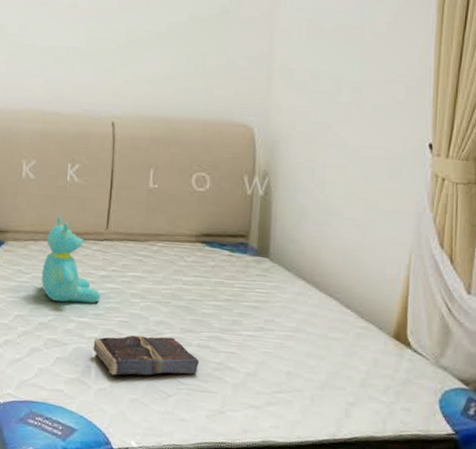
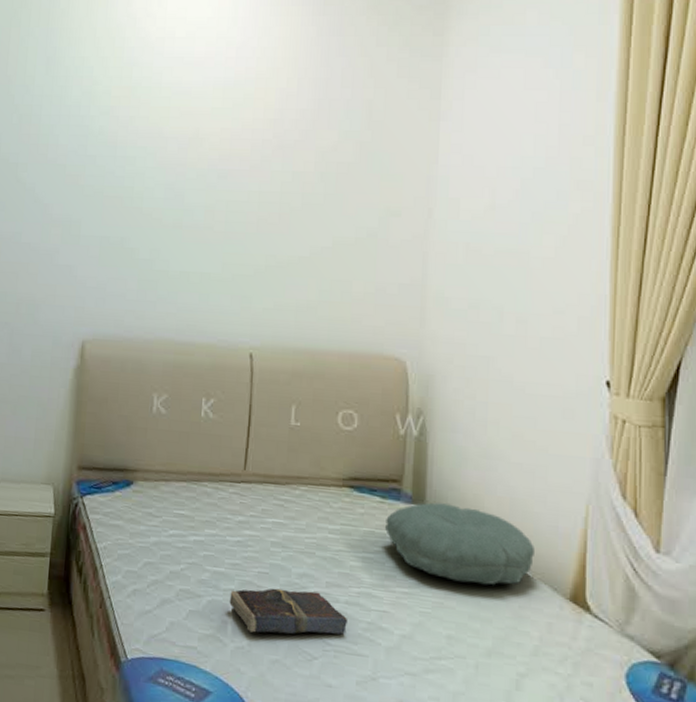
teddy bear: present [41,215,101,303] -> none [173,454,239,552]
pillow: none [233,254,364,327] -> present [385,502,534,586]

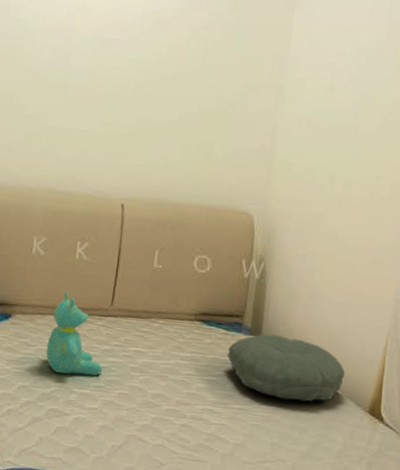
teddy bear: none [173,454,239,552] -> present [46,291,103,376]
book: present [229,588,347,635] -> none [92,406,192,446]

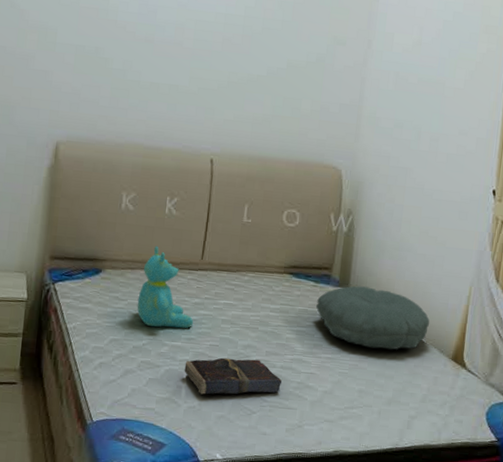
book: none [92,406,192,446] -> present [184,357,282,395]

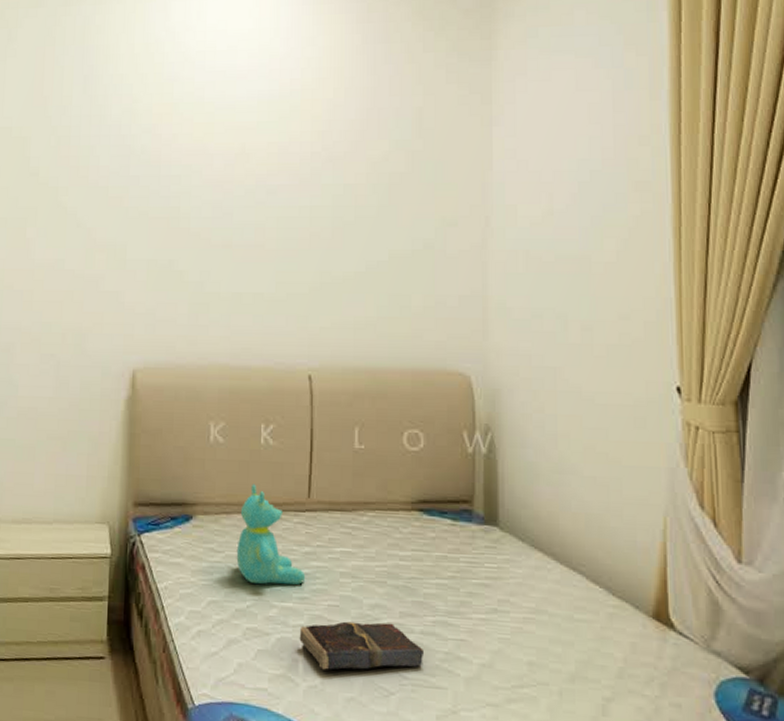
pillow: present [316,286,430,350] -> none [458,522,613,607]

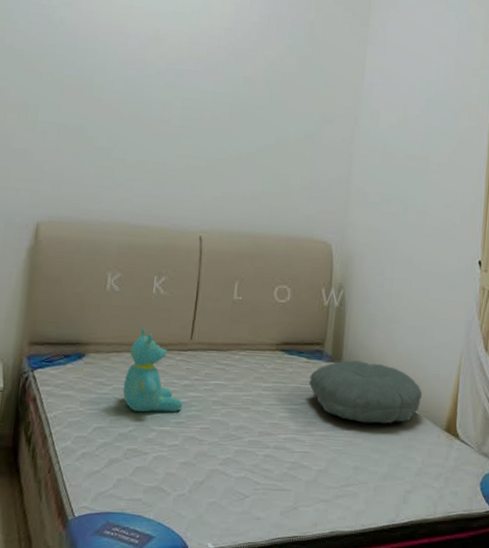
book: present [299,621,423,670] -> none [173,440,275,481]
pillow: none [458,522,613,607] -> present [309,360,422,424]

